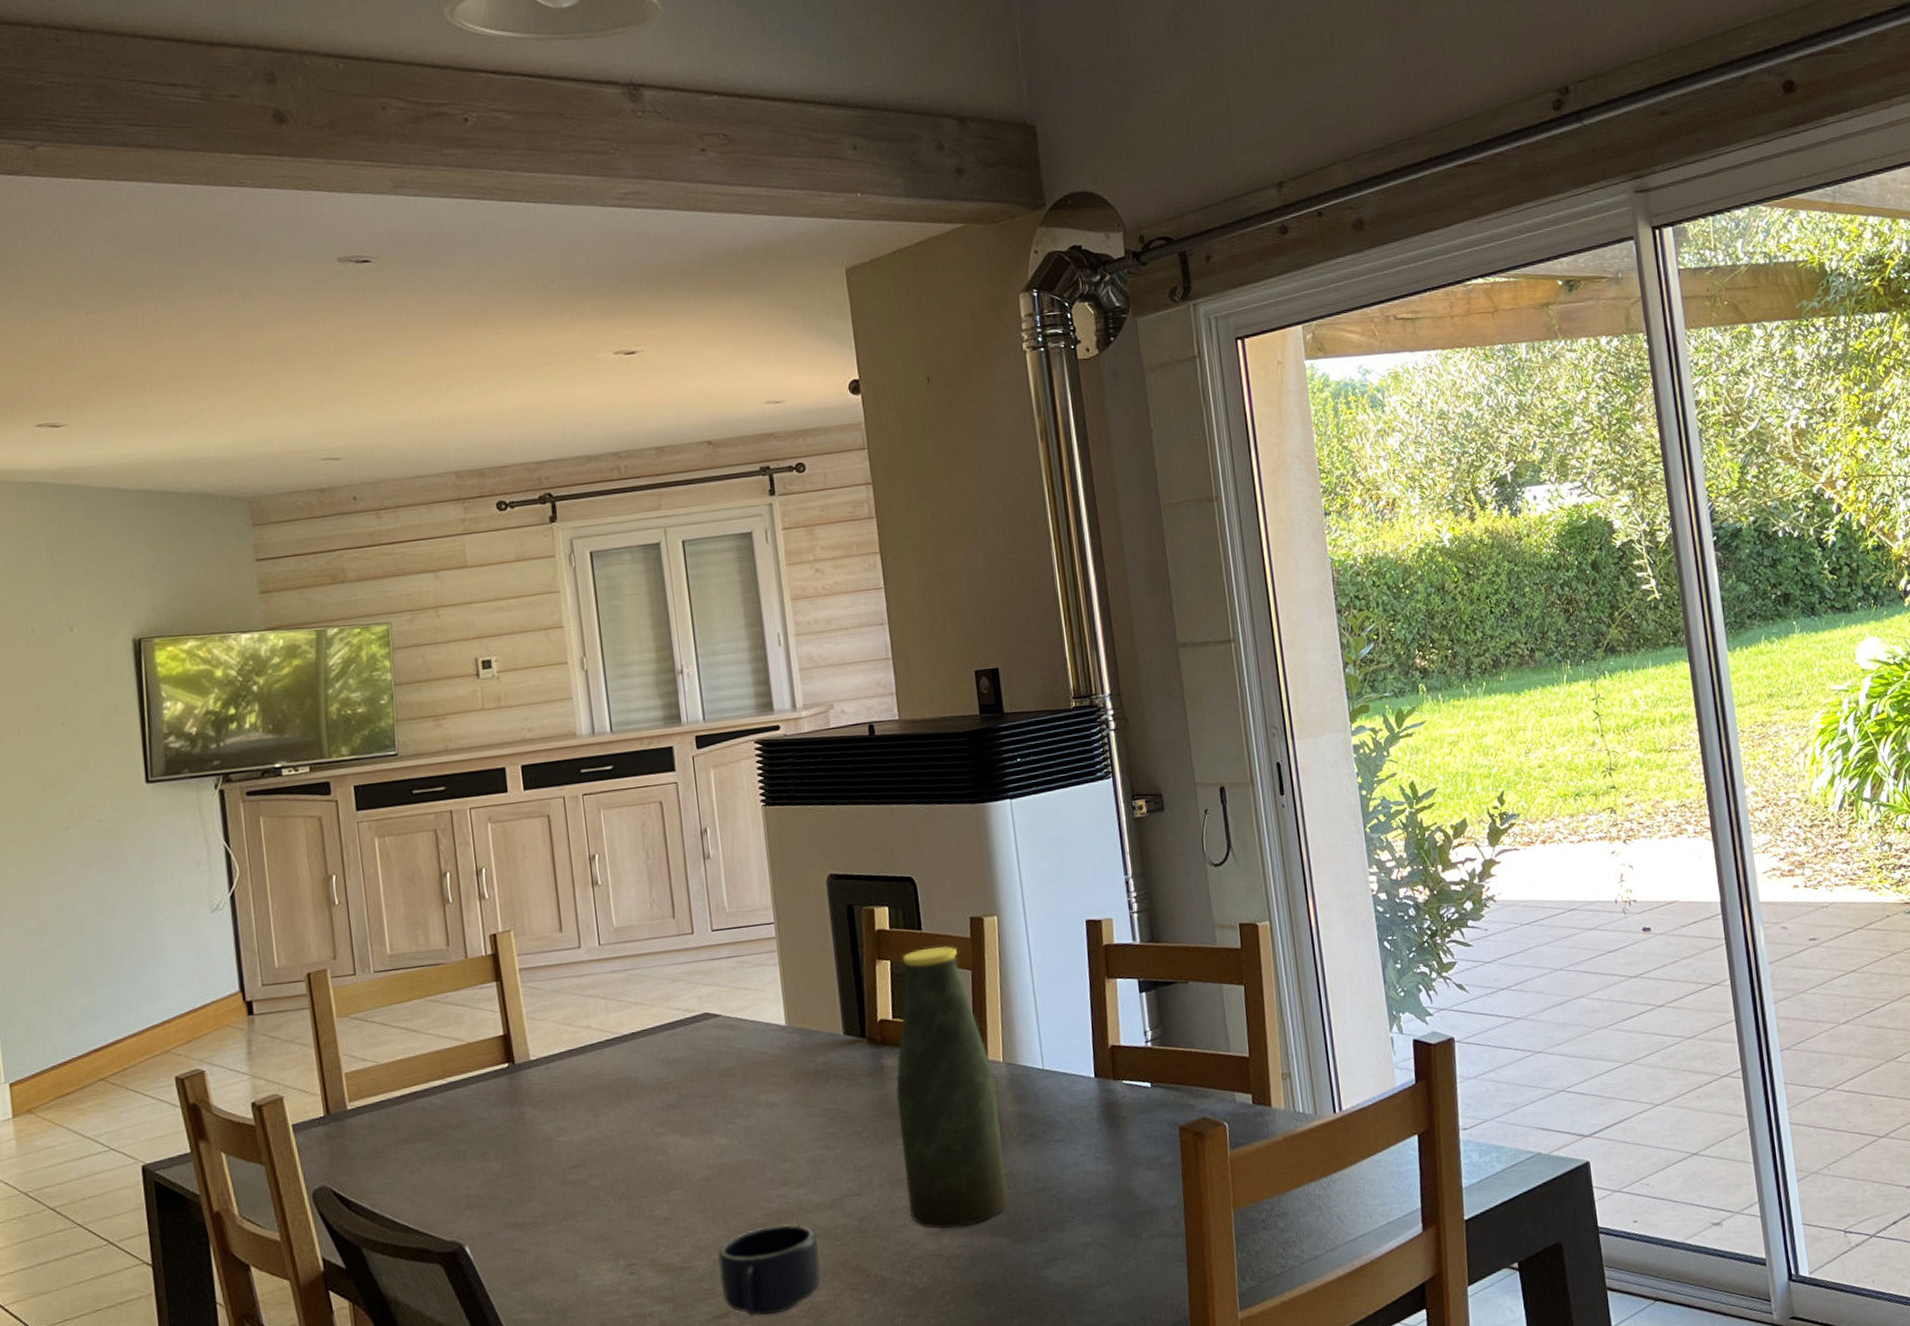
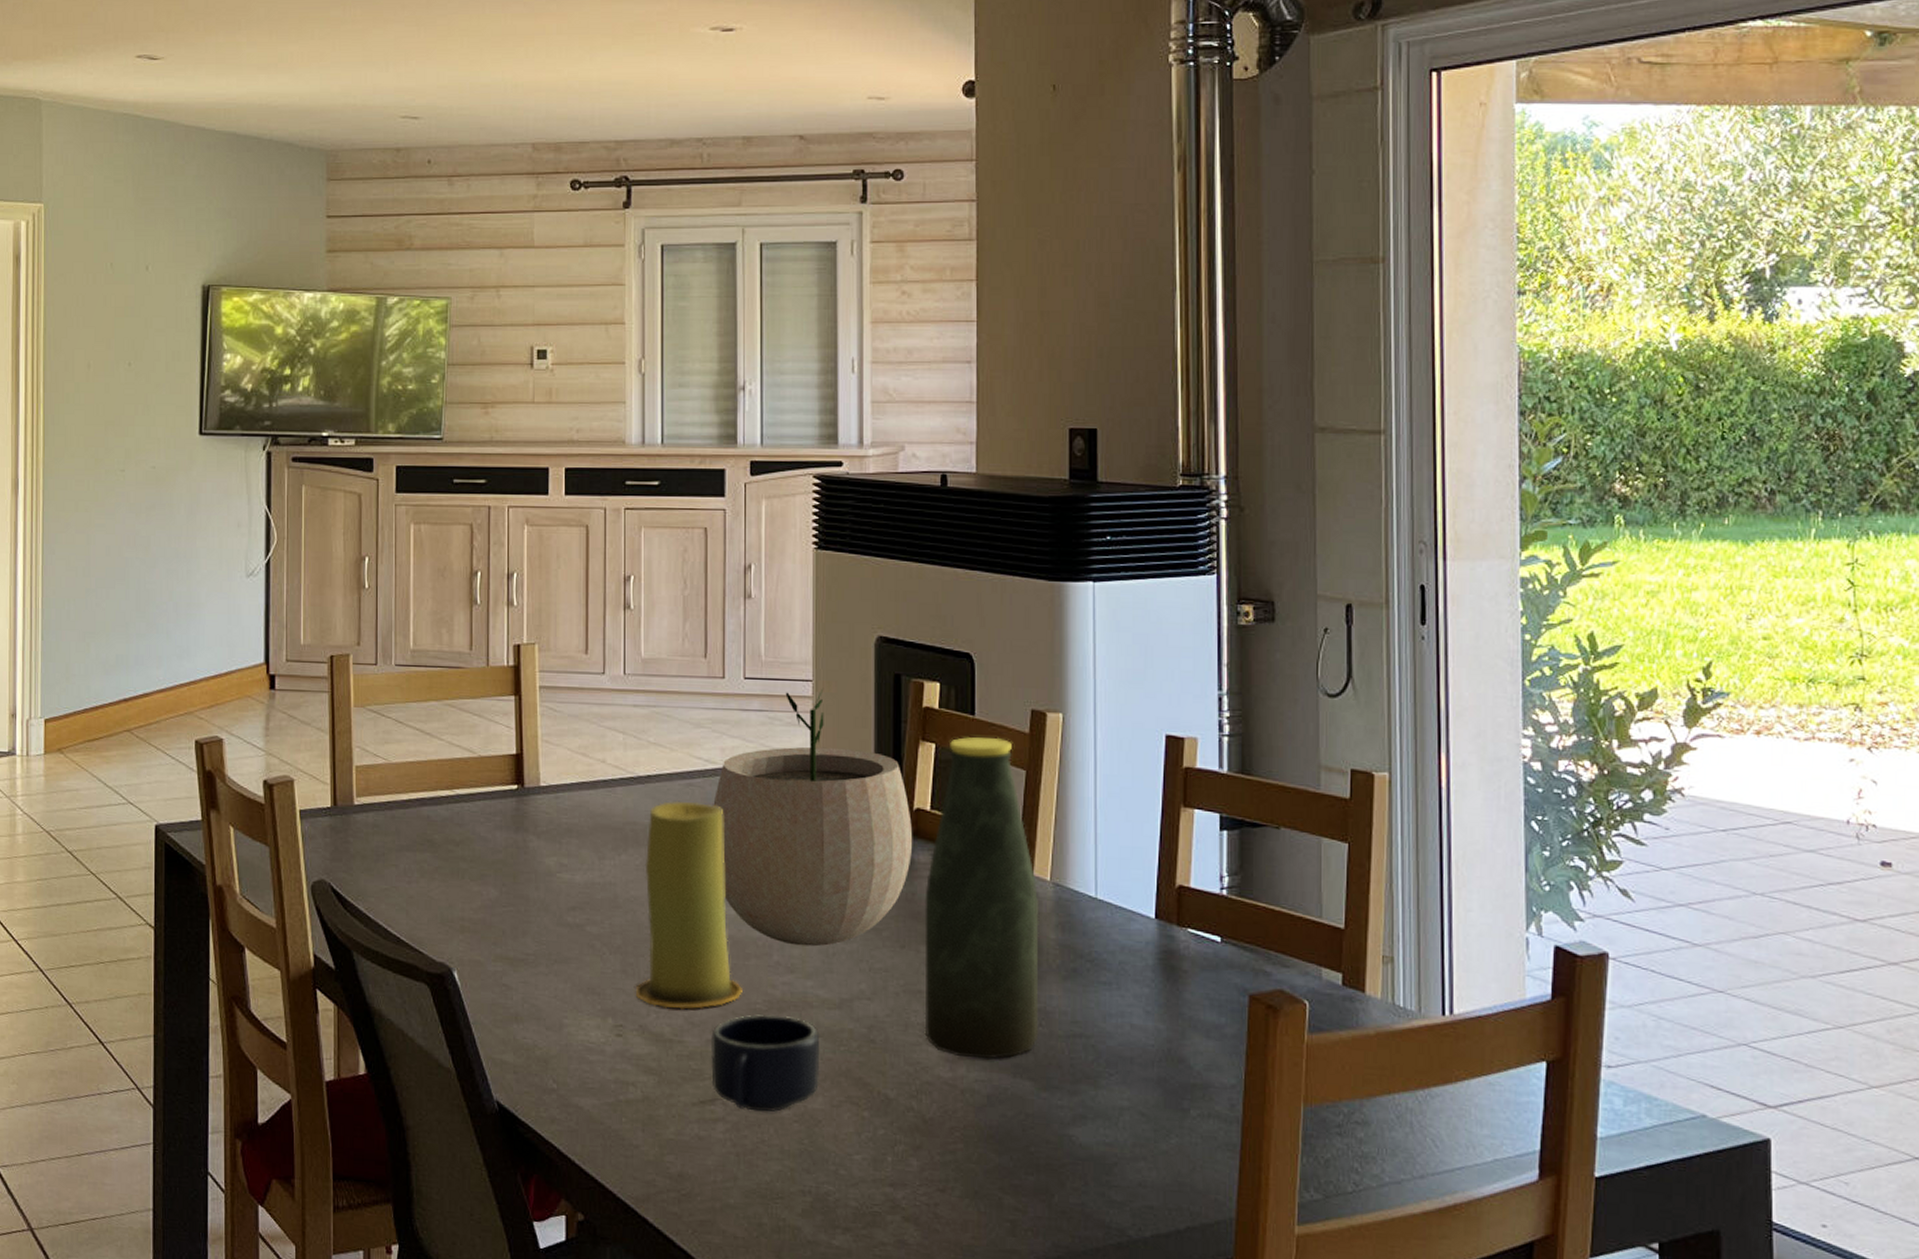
candle: none [637,1048,742,1240] -> present [636,800,742,1010]
plant pot: none [696,928,881,1161] -> present [713,688,913,947]

